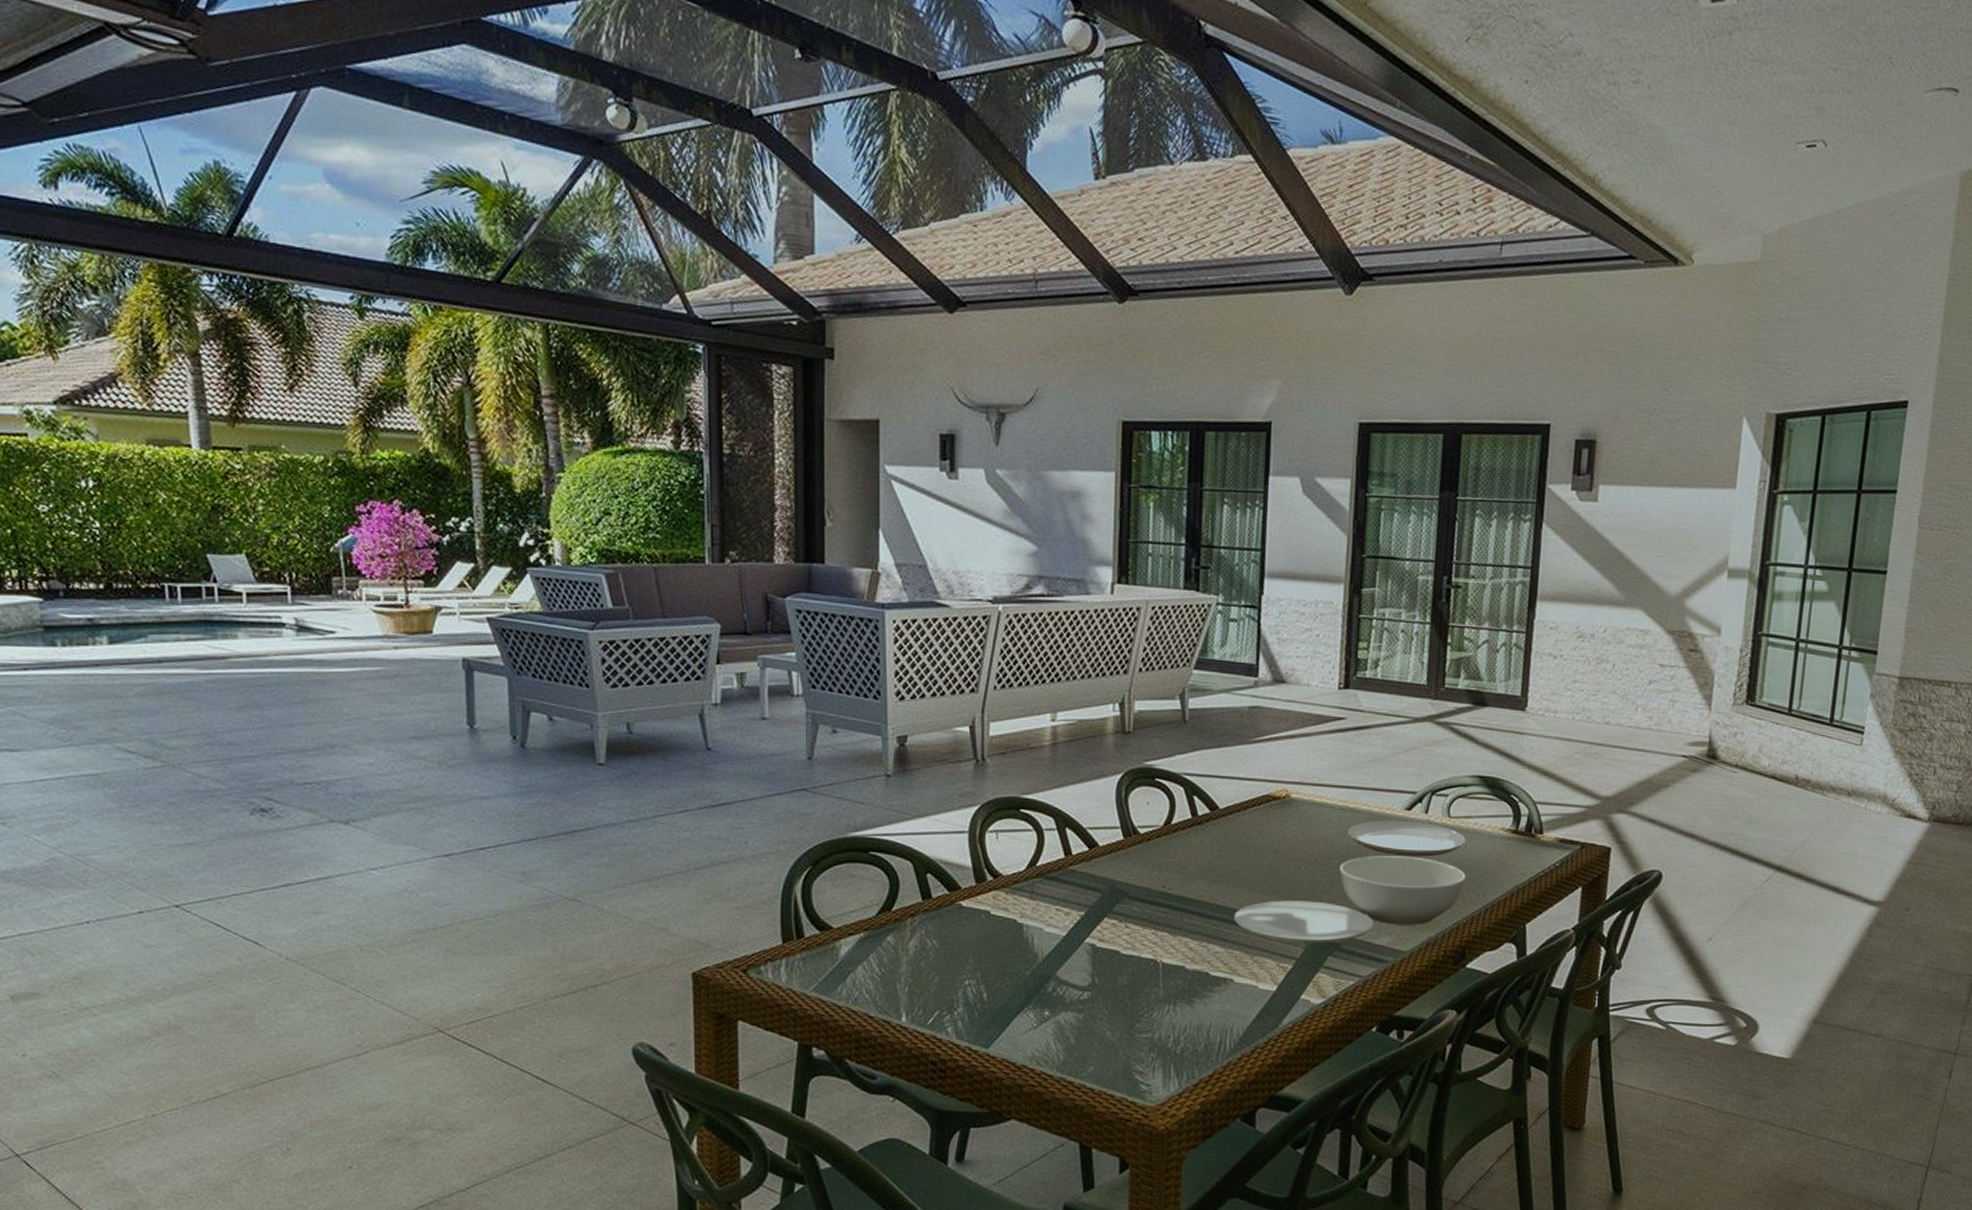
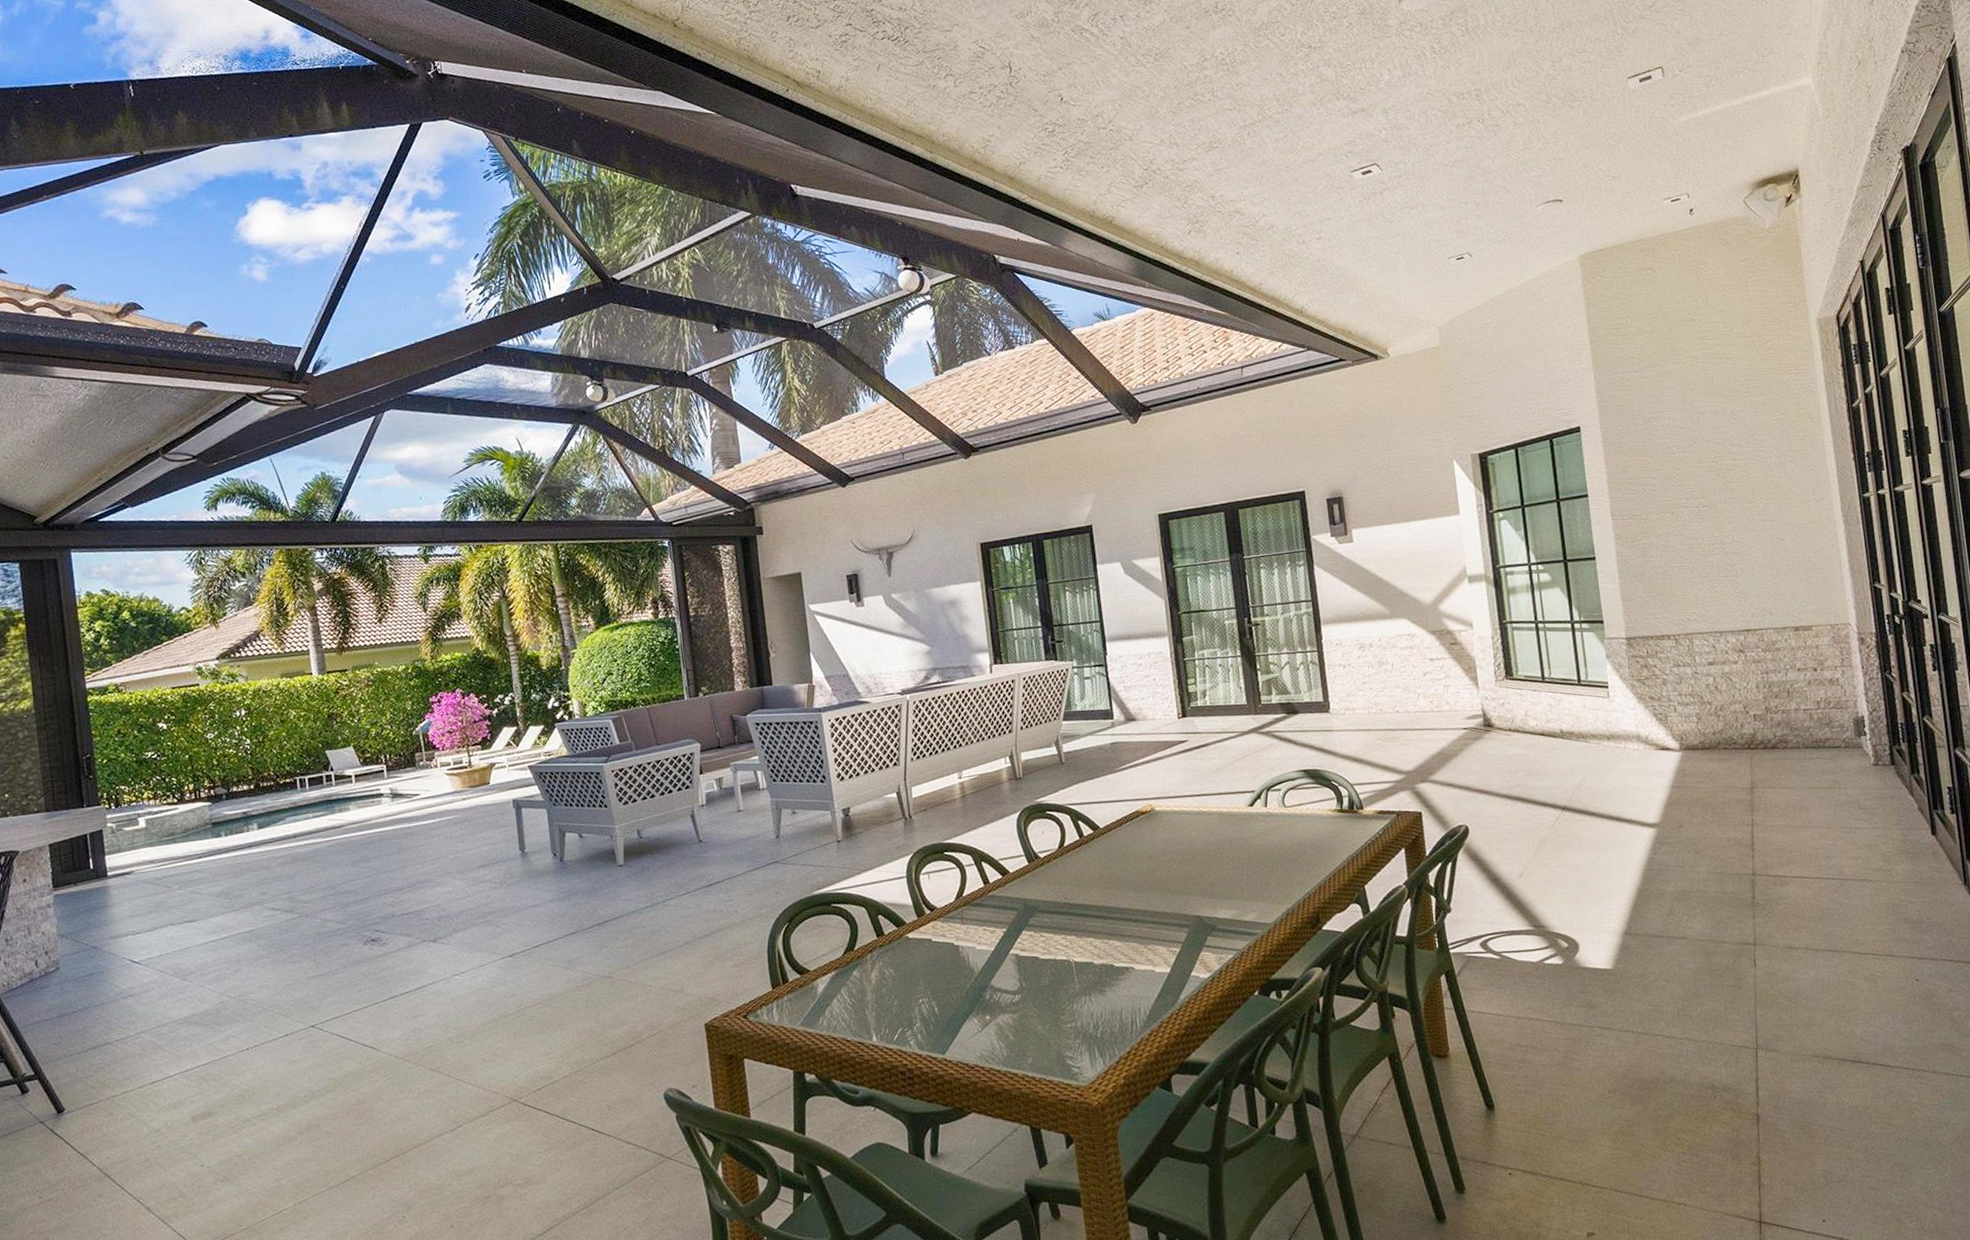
plate: present [1233,900,1373,943] -> none [1125,892,1240,929]
bowl: present [1339,855,1466,925] -> none [1204,844,1308,903]
plate: present [1348,821,1466,857] -> none [1206,814,1302,845]

